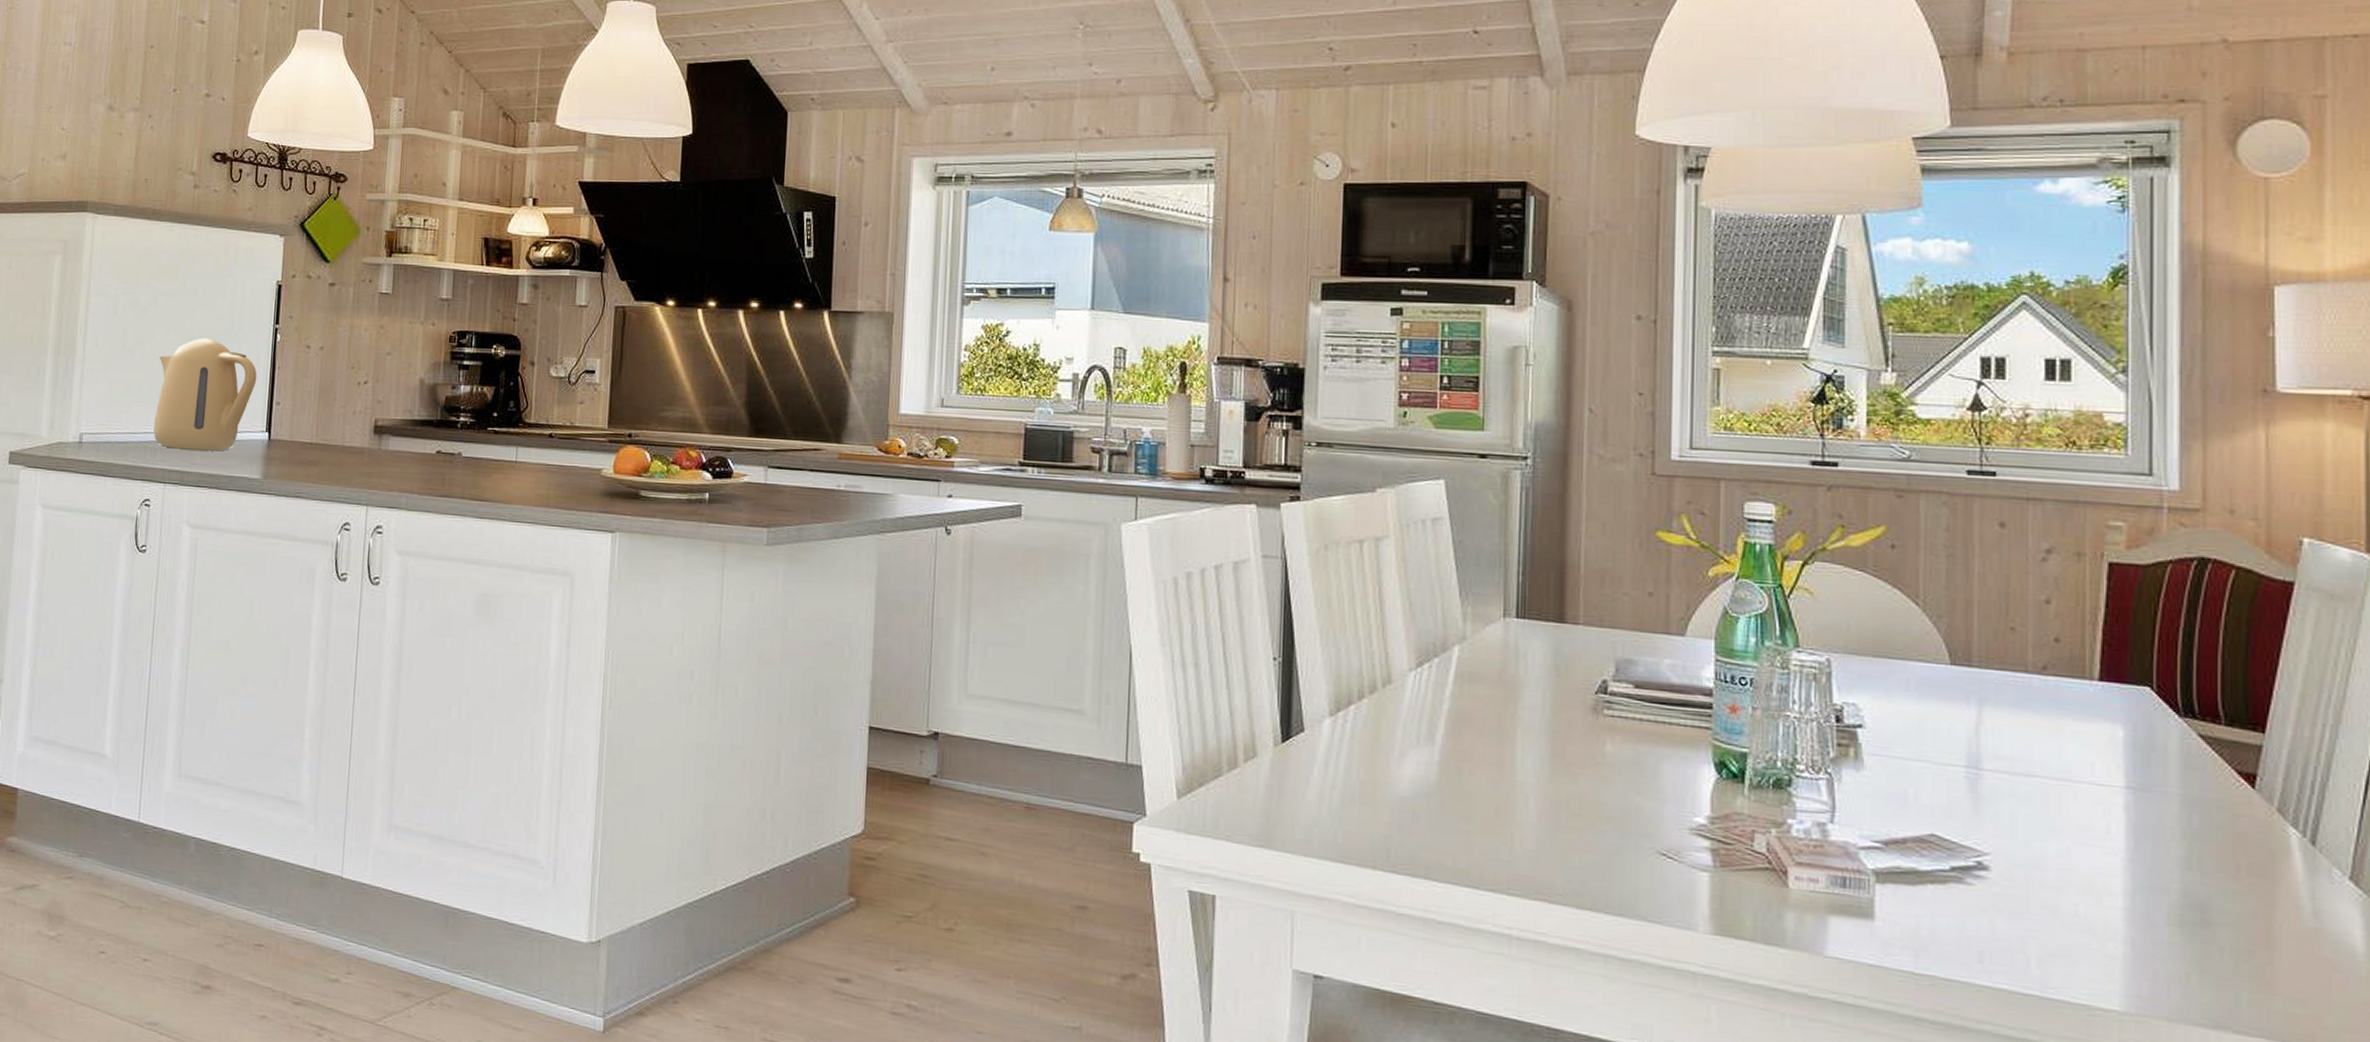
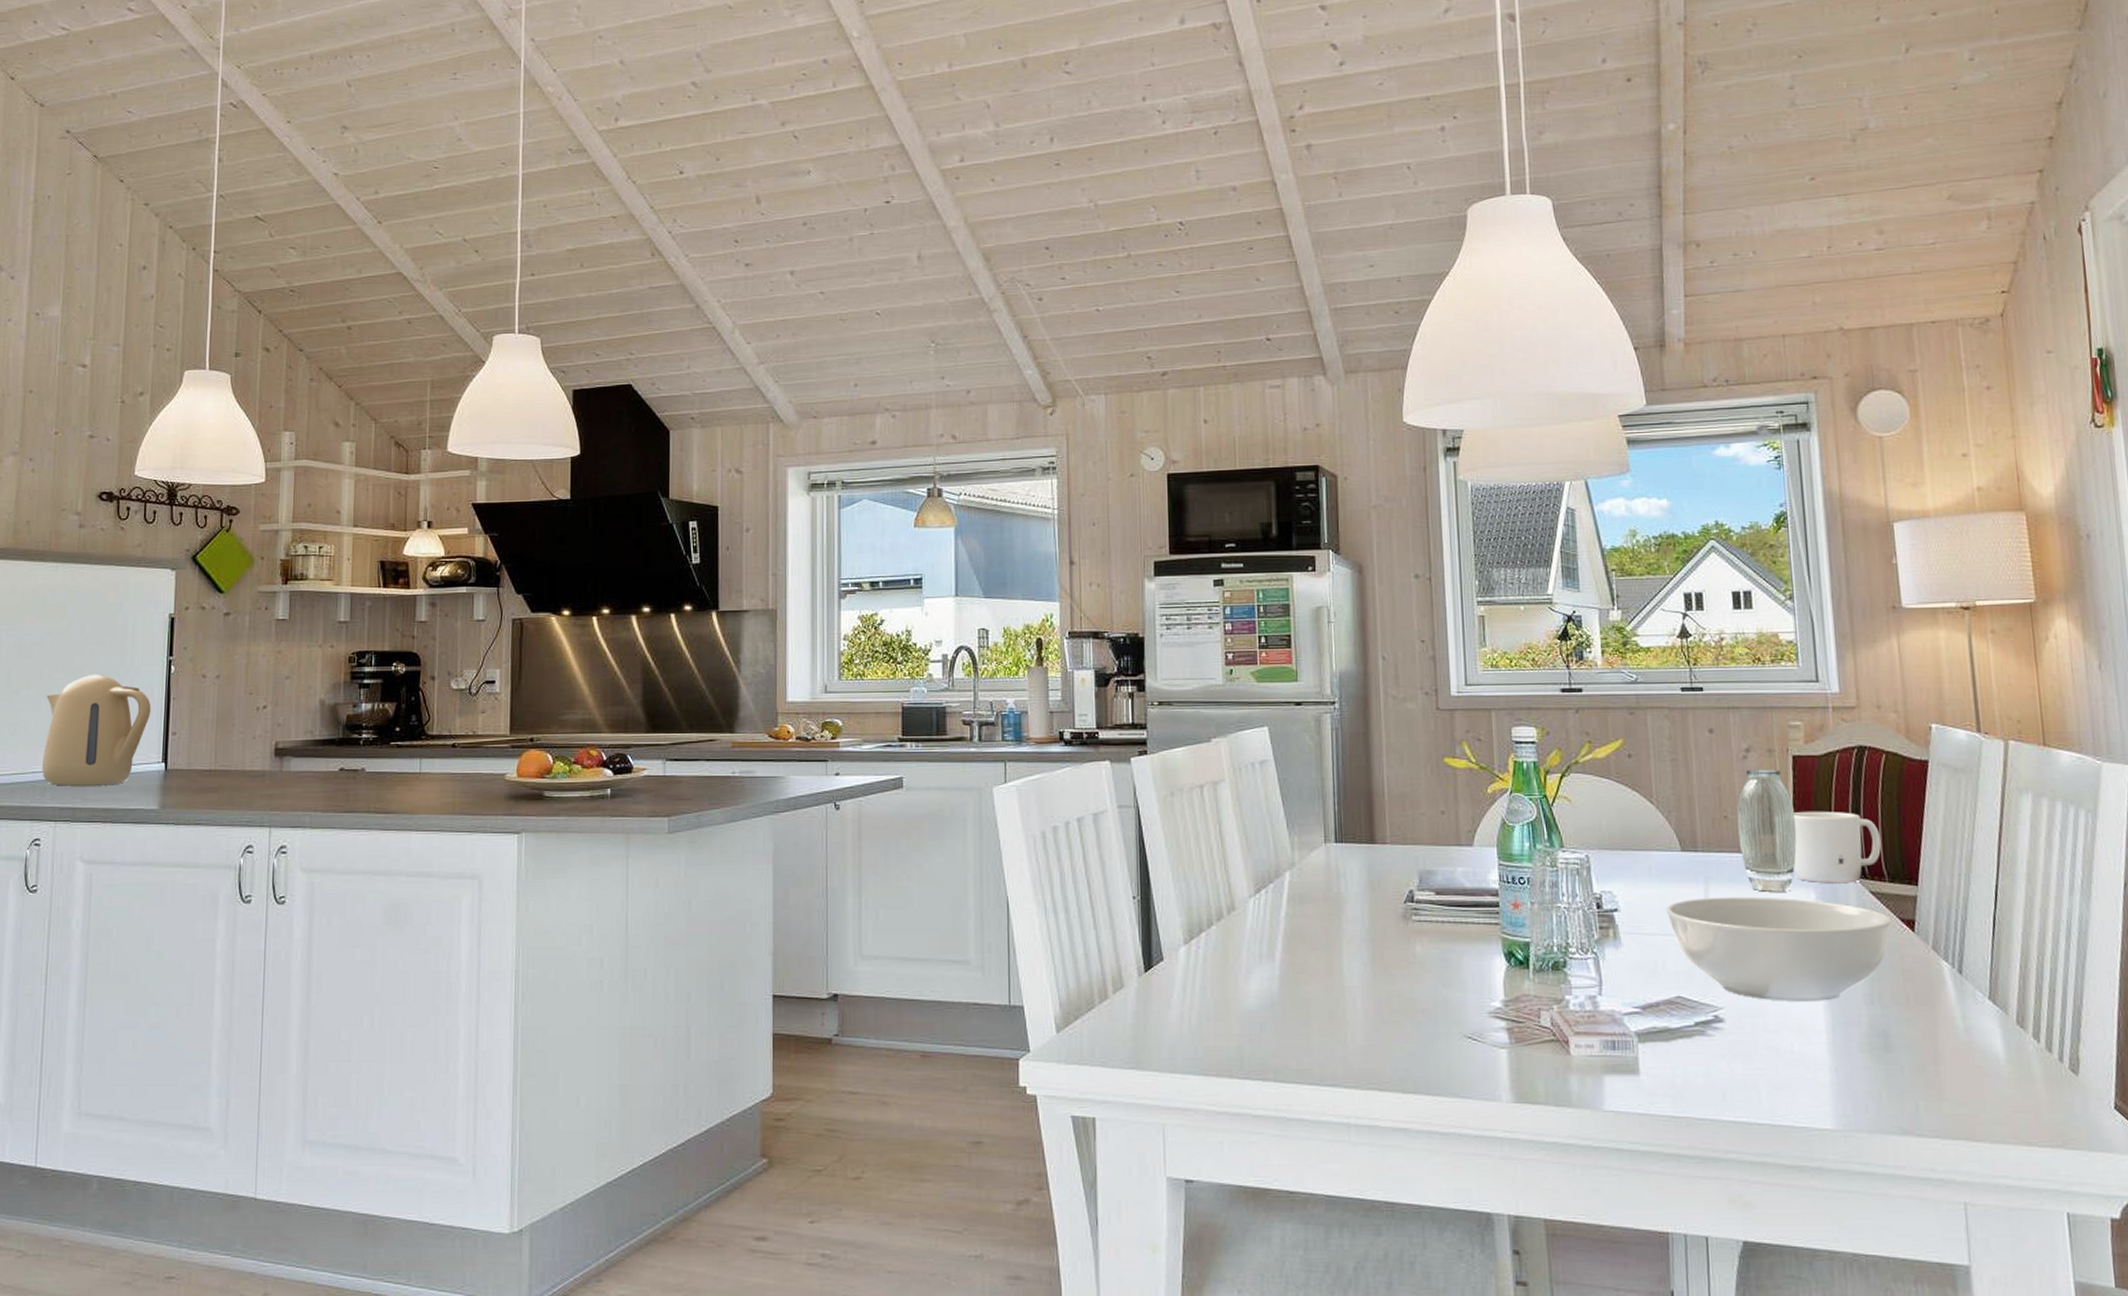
bowl: none [1925,722,2226,860] -> present [1666,896,1893,1001]
vase: none [2027,575,2106,725] -> present [1737,769,1797,892]
mug: none [2098,630,2220,723] -> present [1793,811,1882,884]

